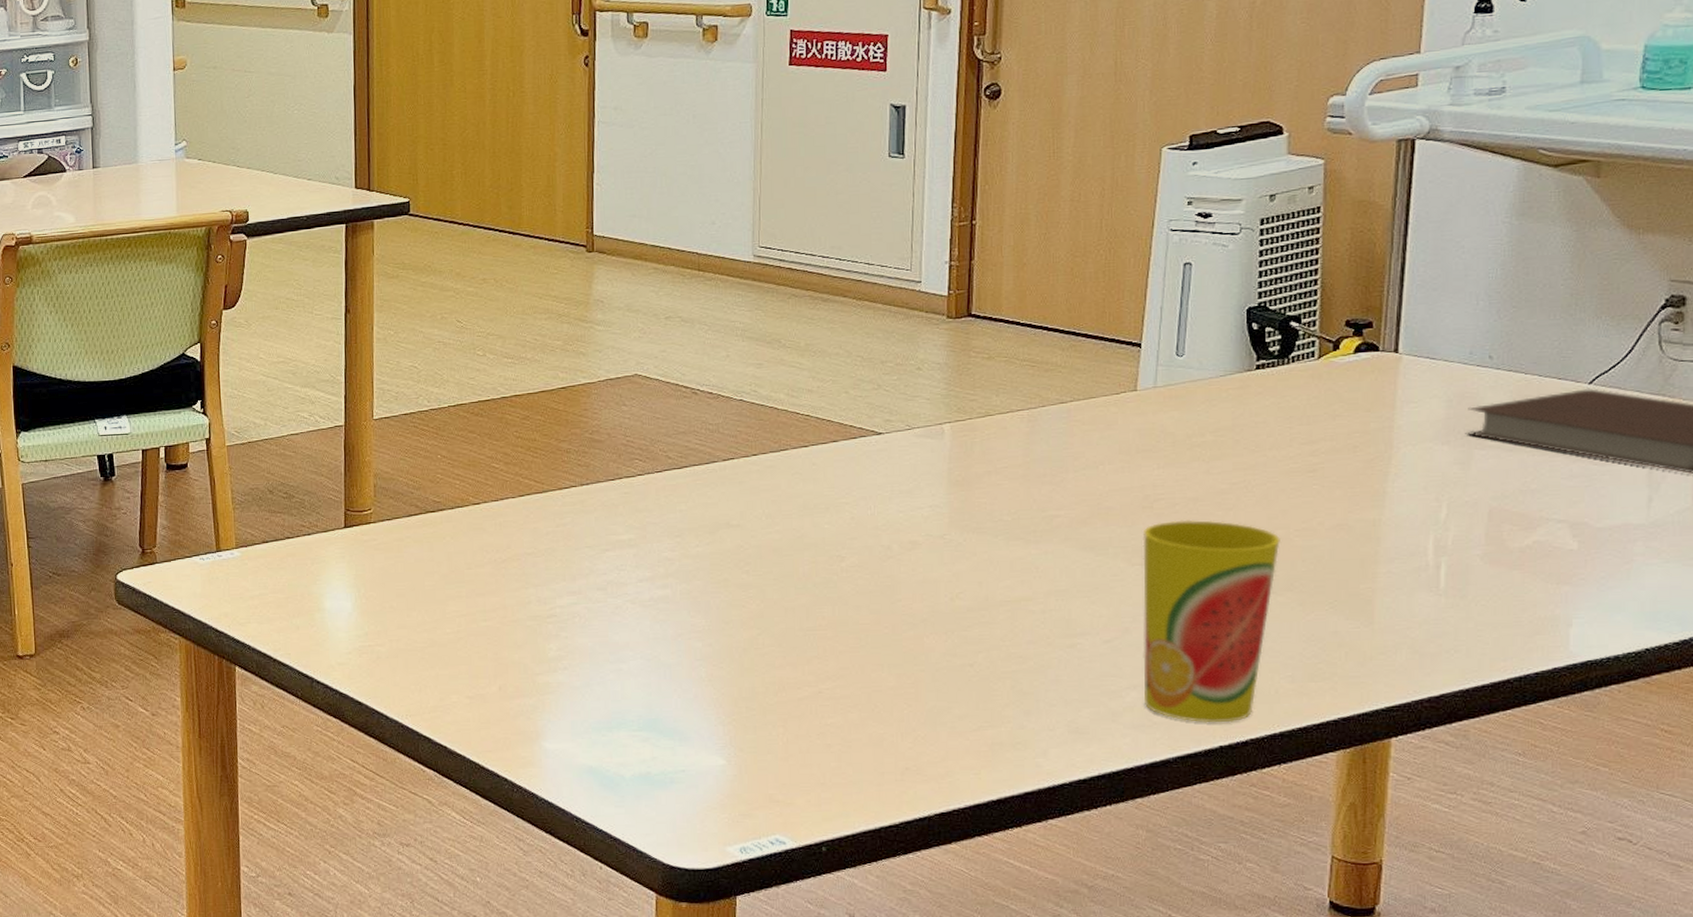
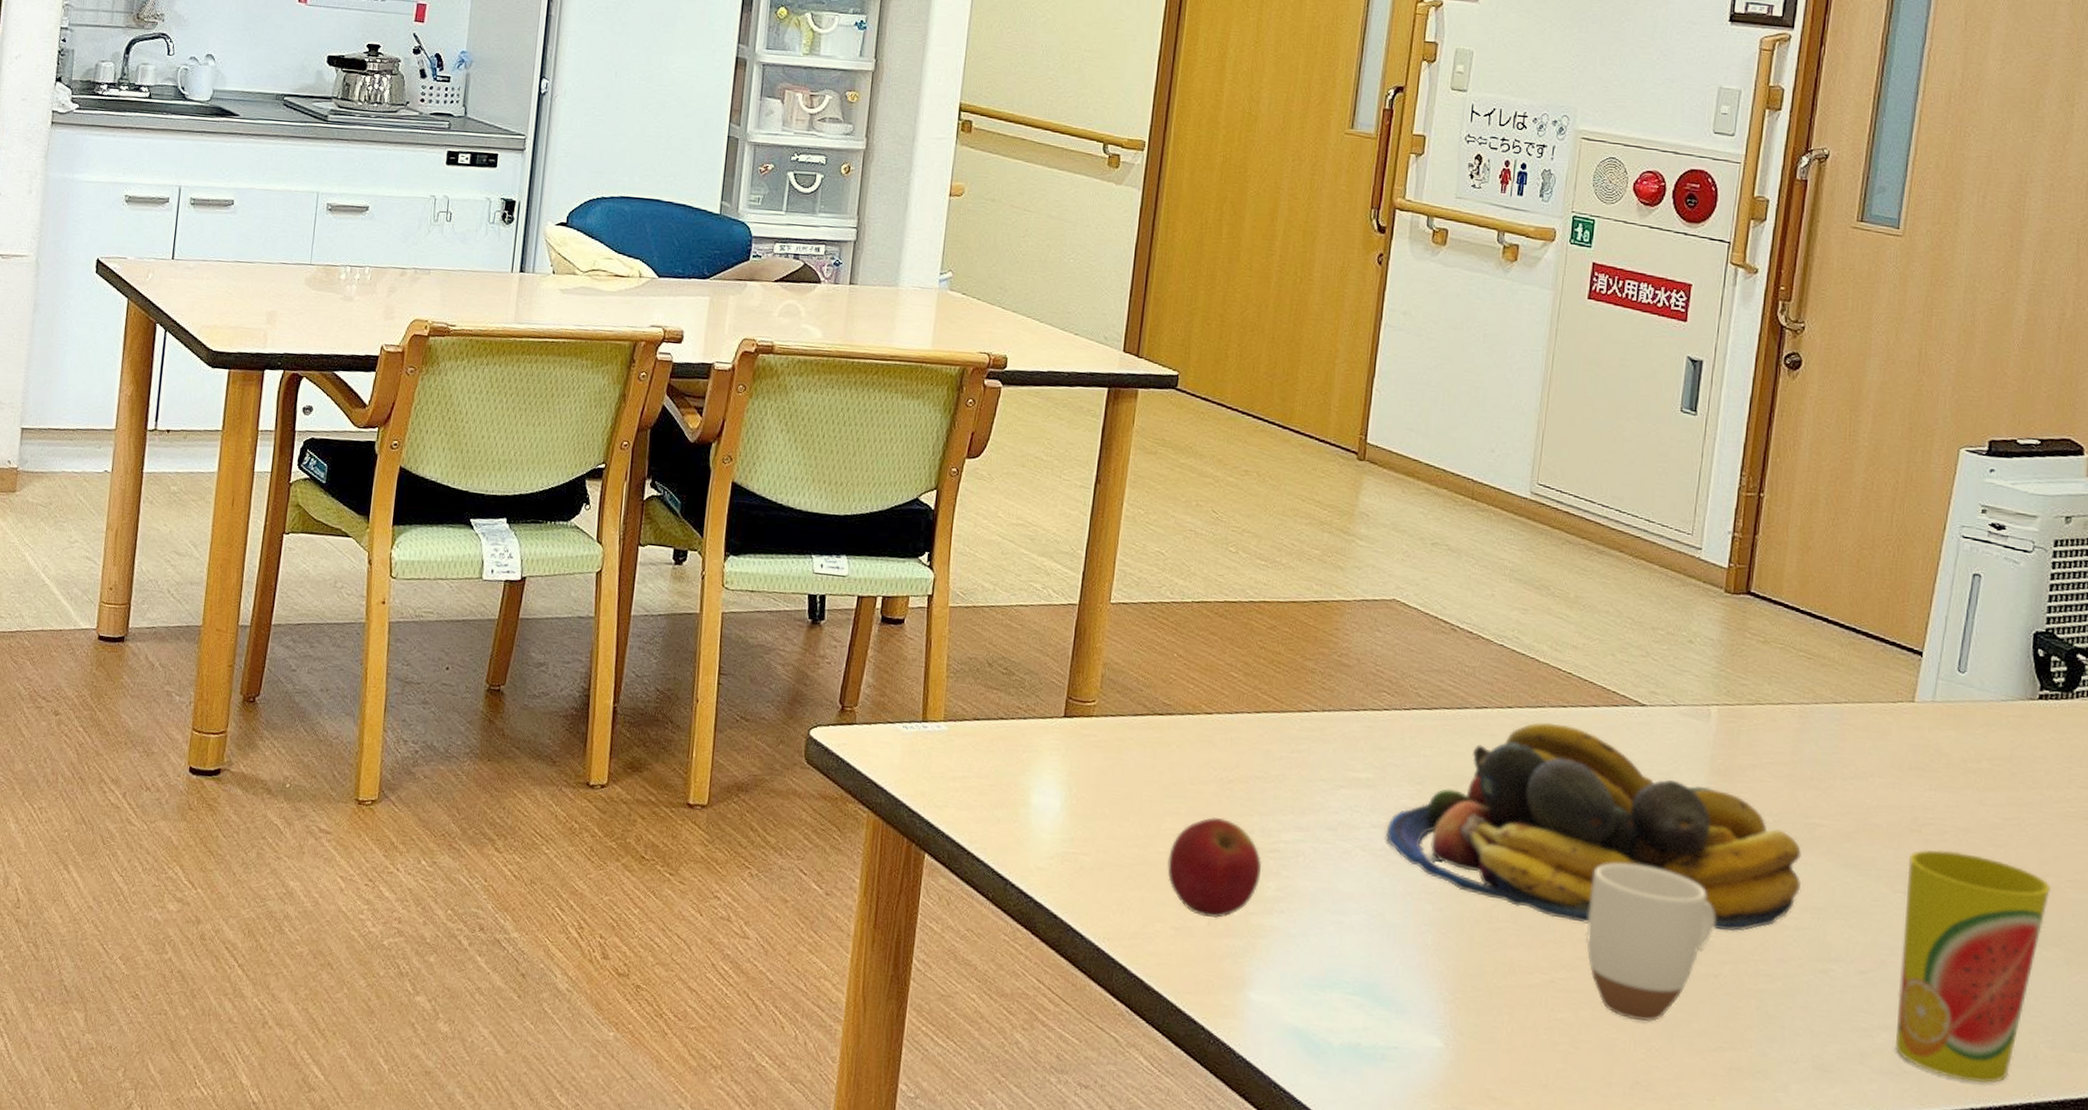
apple: none [456,594,542,684] -> present [1167,817,1262,919]
fruit bowl: none [652,463,1044,637] -> present [1386,722,1802,932]
mug: none [846,577,967,715] -> present [1586,862,1716,1022]

